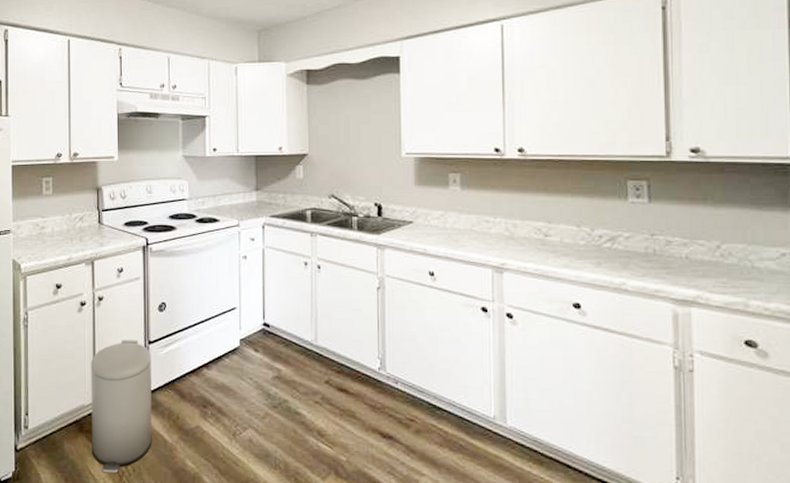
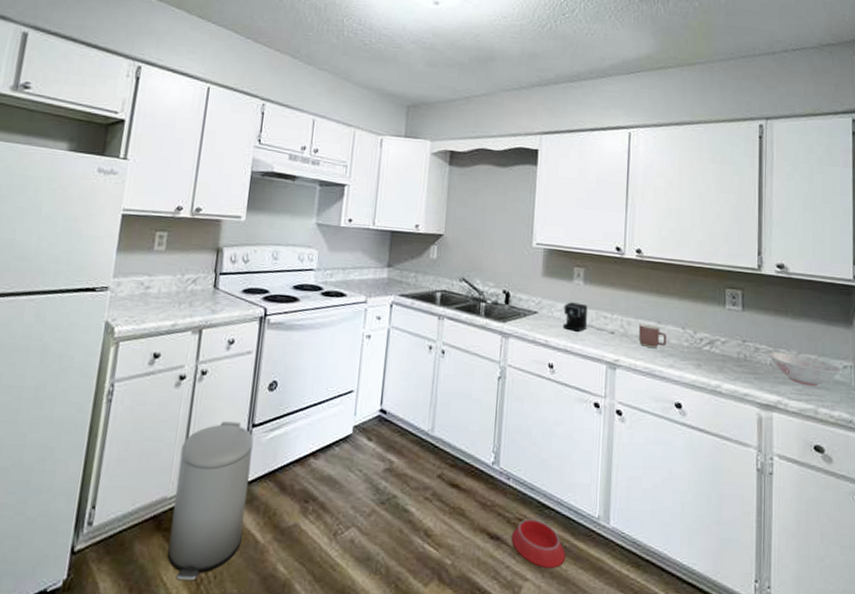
pet bowl: none [405,420,462,465] -> present [511,519,566,568]
coffee maker: none [441,209,499,238] -> present [562,302,615,335]
mug: none [526,225,560,249] -> present [638,324,667,349]
bowl: none [681,244,779,278] -> present [766,352,842,387]

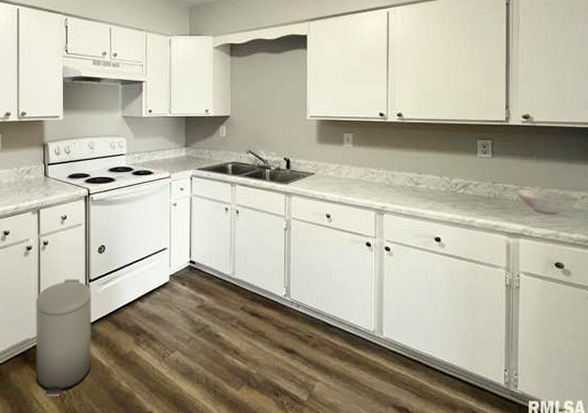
pet bowl: present [511,519,566,568] -> none [304,336,348,371]
coffee maker: present [562,302,615,335] -> none [336,163,381,186]
mug: present [638,324,667,349] -> none [401,176,427,195]

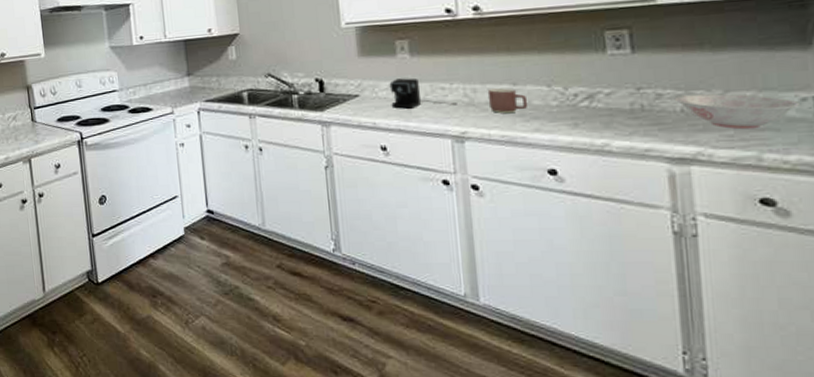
pedal bin: present [36,279,91,397] -> none [37,234,105,365]
coffee maker: none [336,163,381,186] -> present [389,78,457,109]
mug: none [401,176,427,195] -> present [487,88,528,114]

